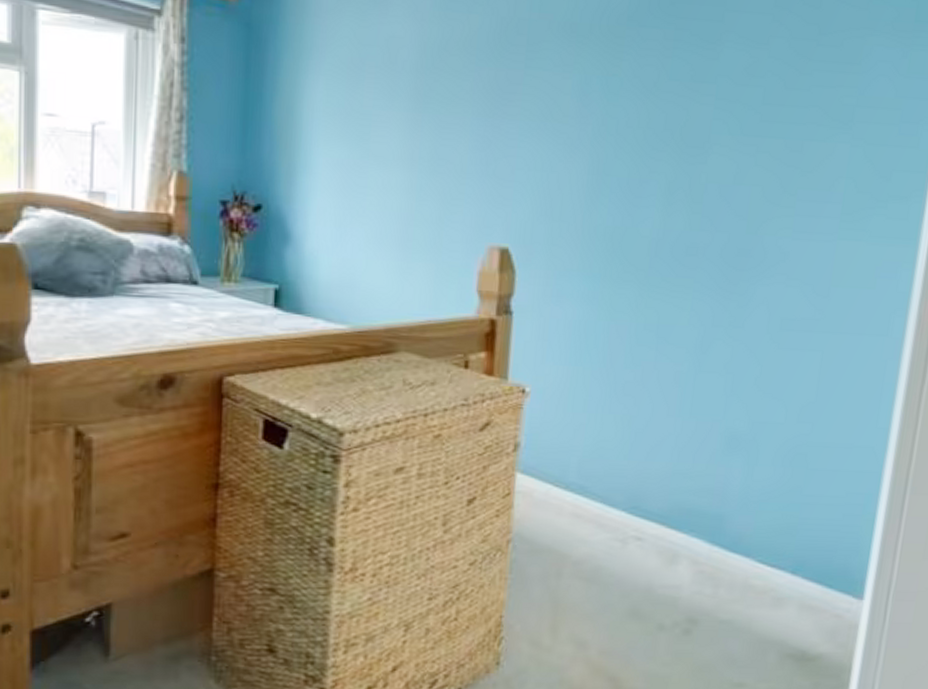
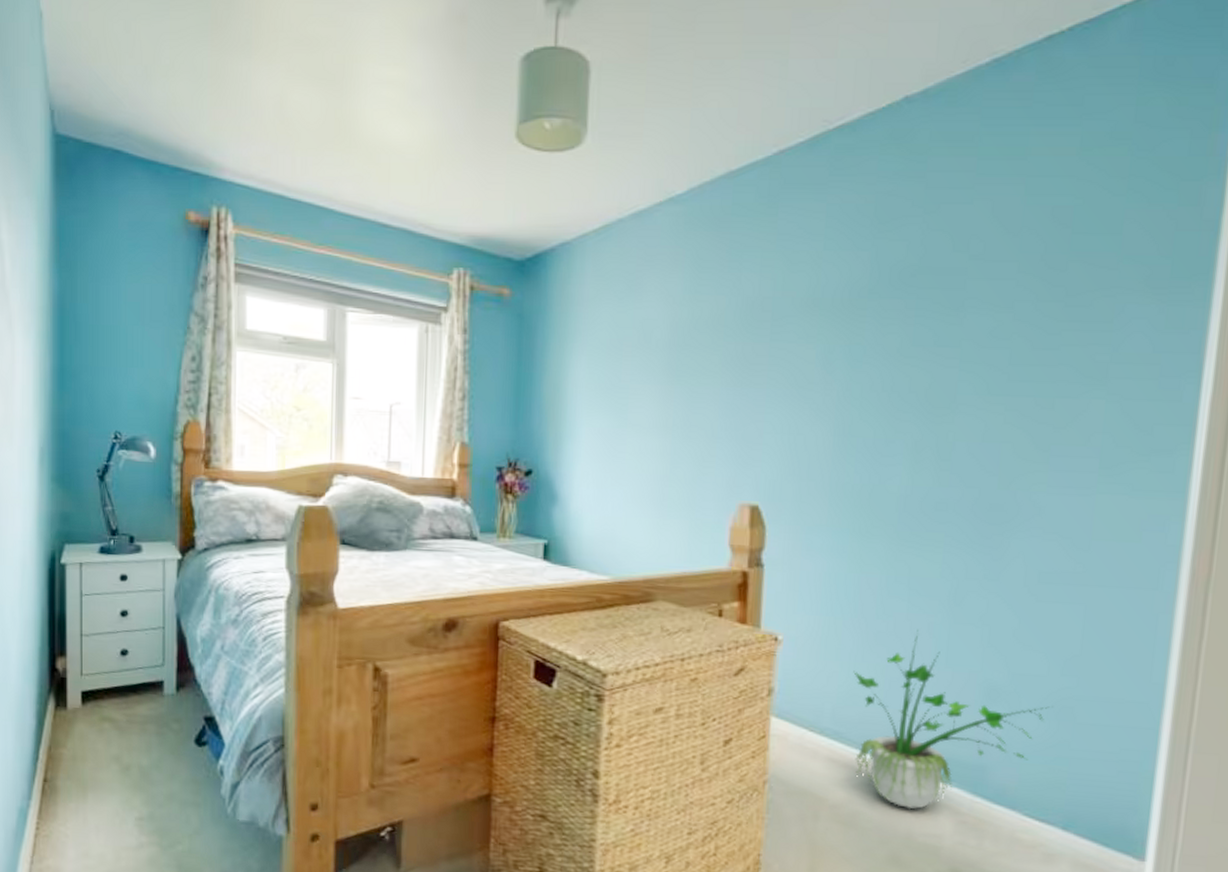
potted plant: none [599,378,785,562] -> present [853,629,1050,810]

